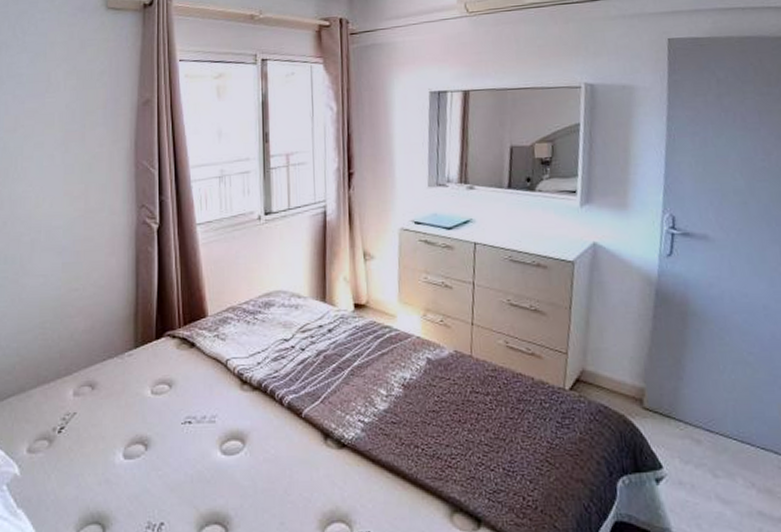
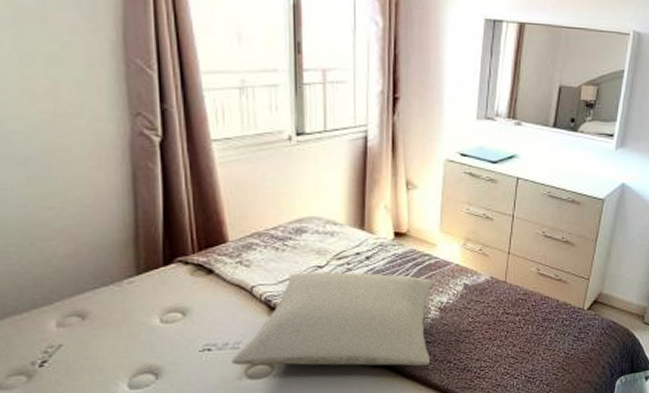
pillow: none [209,344,397,450] -> present [232,271,433,366]

